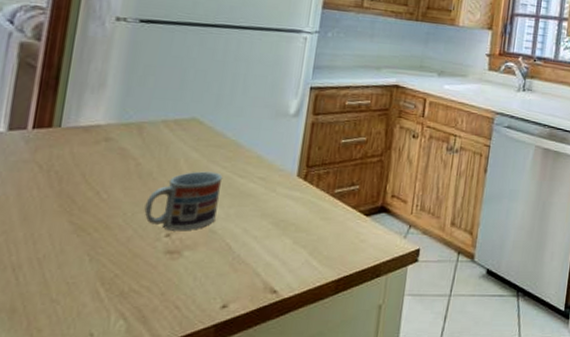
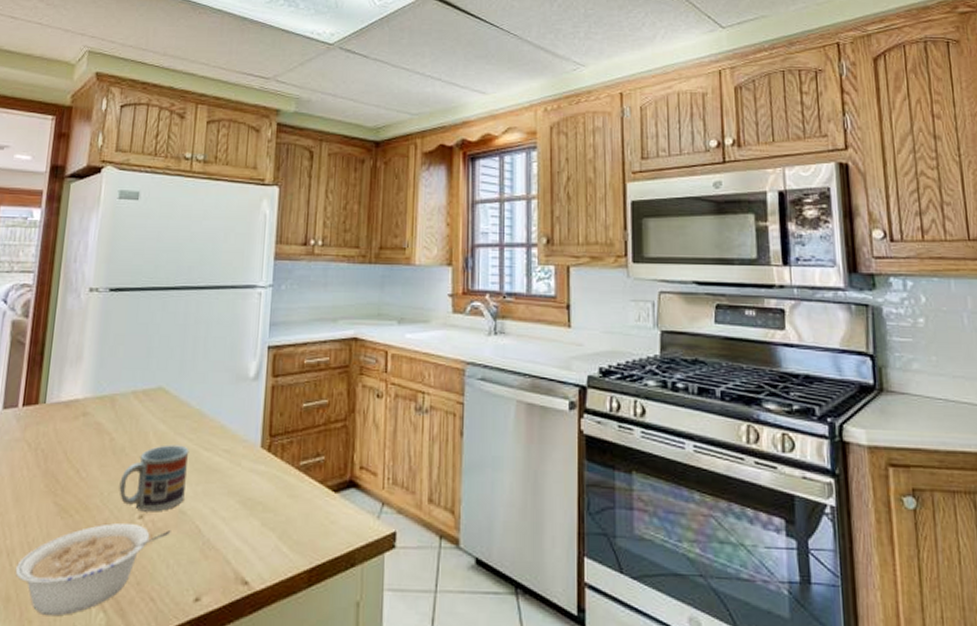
legume: none [22,241,200,325] -> present [15,523,171,617]

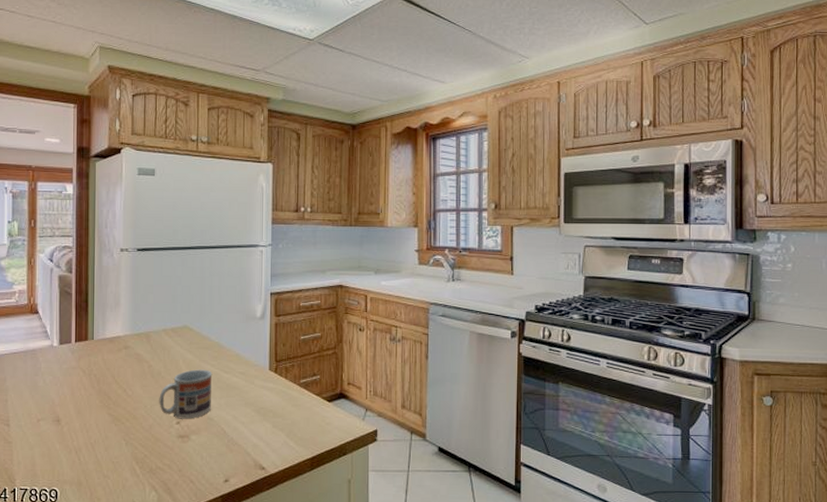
legume: present [15,523,171,617] -> none [83,428,203,495]

